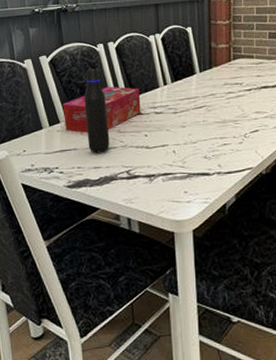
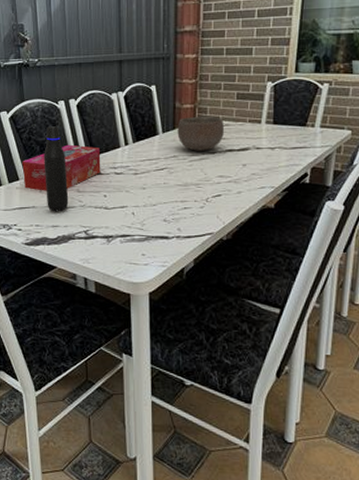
bowl: none [214,54,258,89] -> present [177,115,224,151]

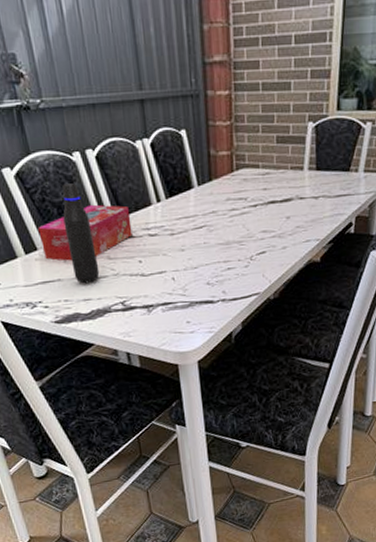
bowl: present [177,115,224,151] -> none [214,163,265,205]

